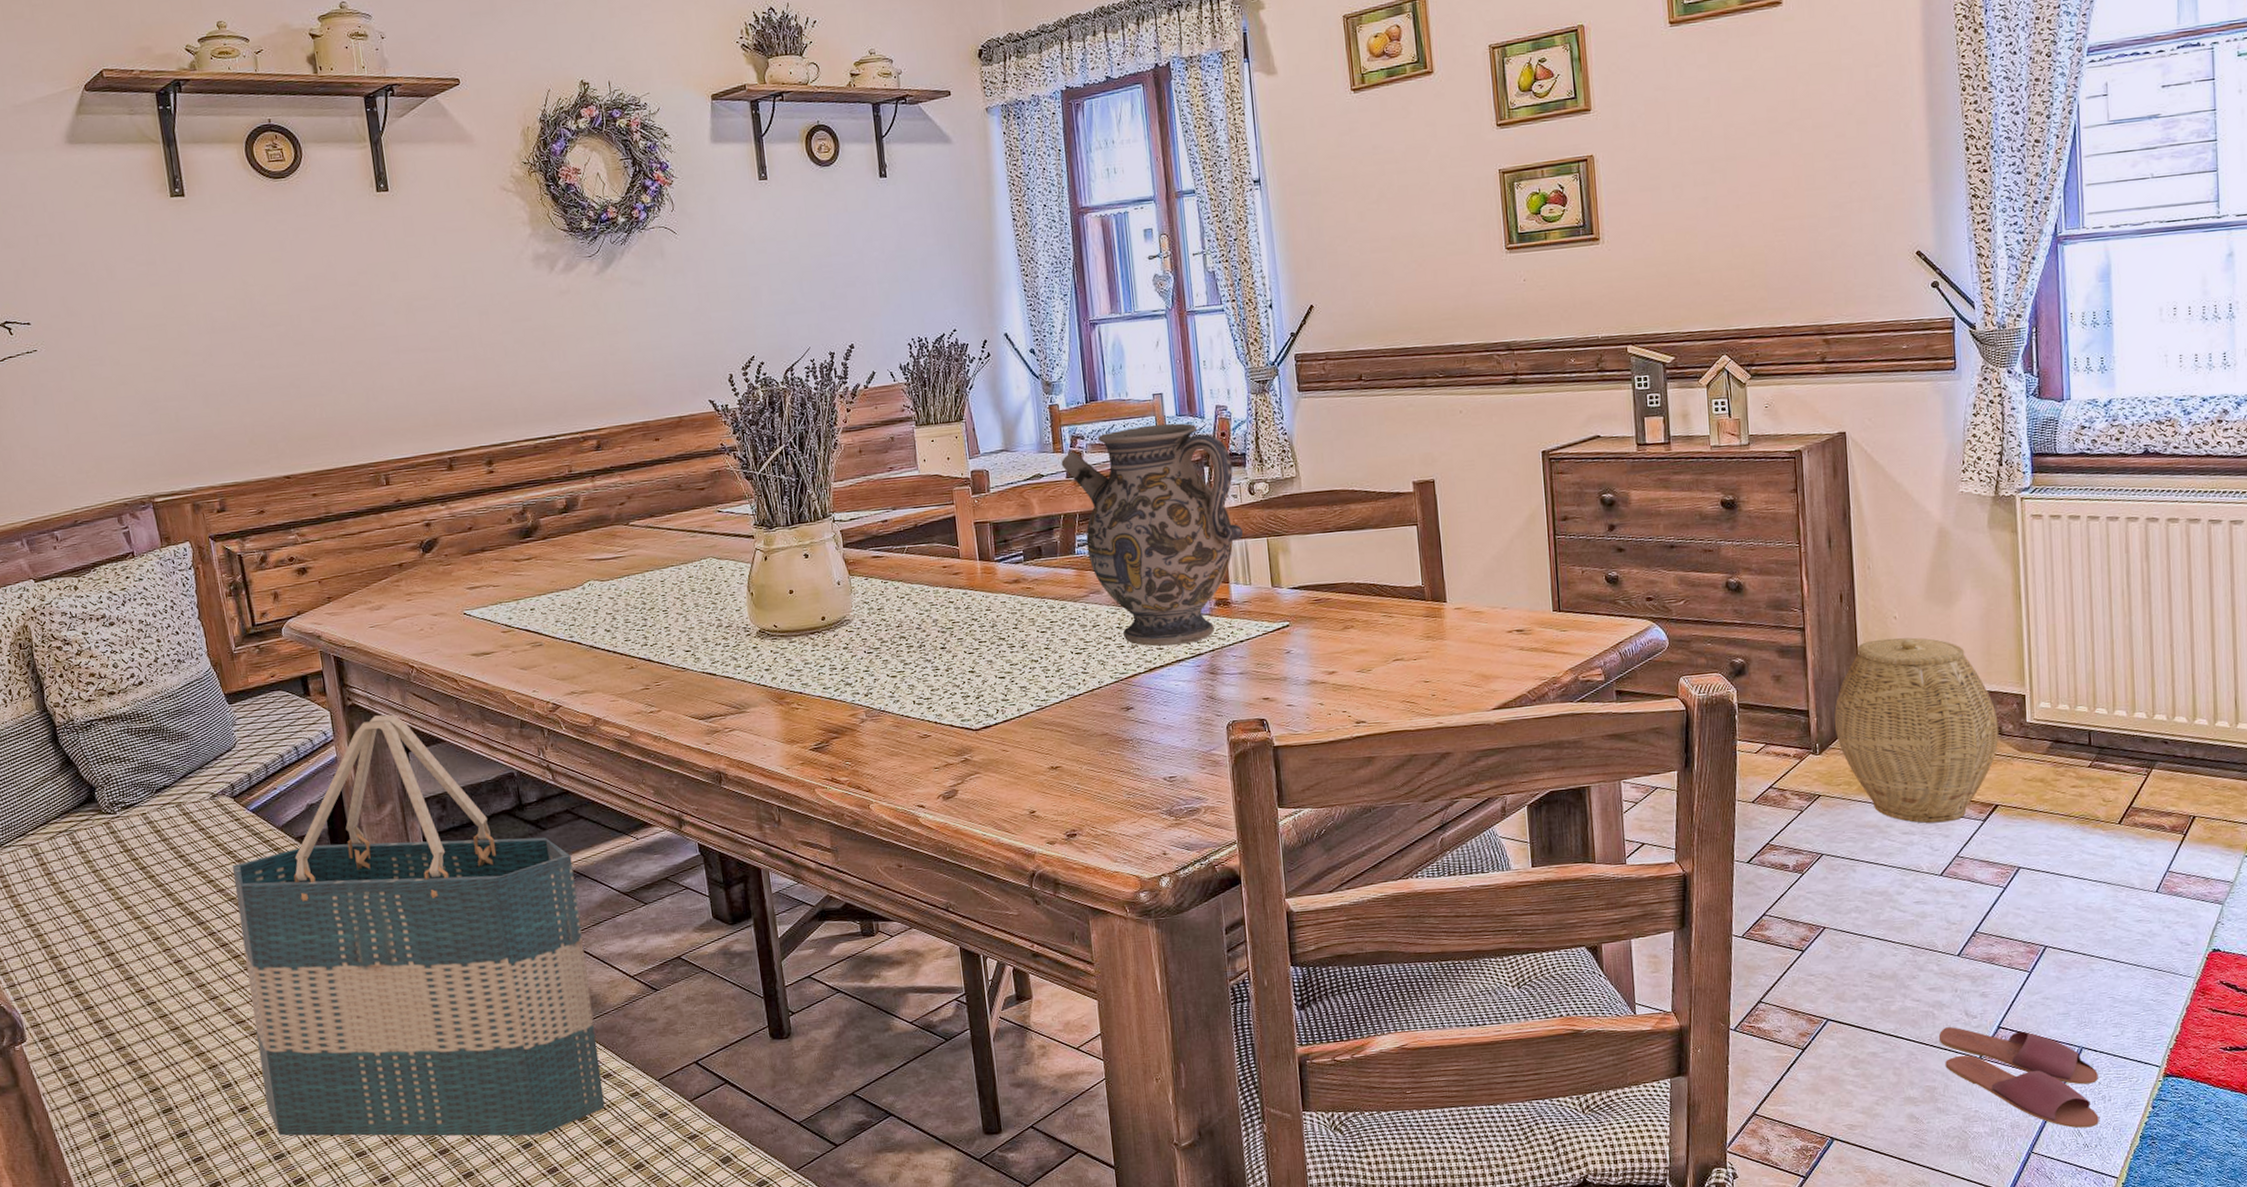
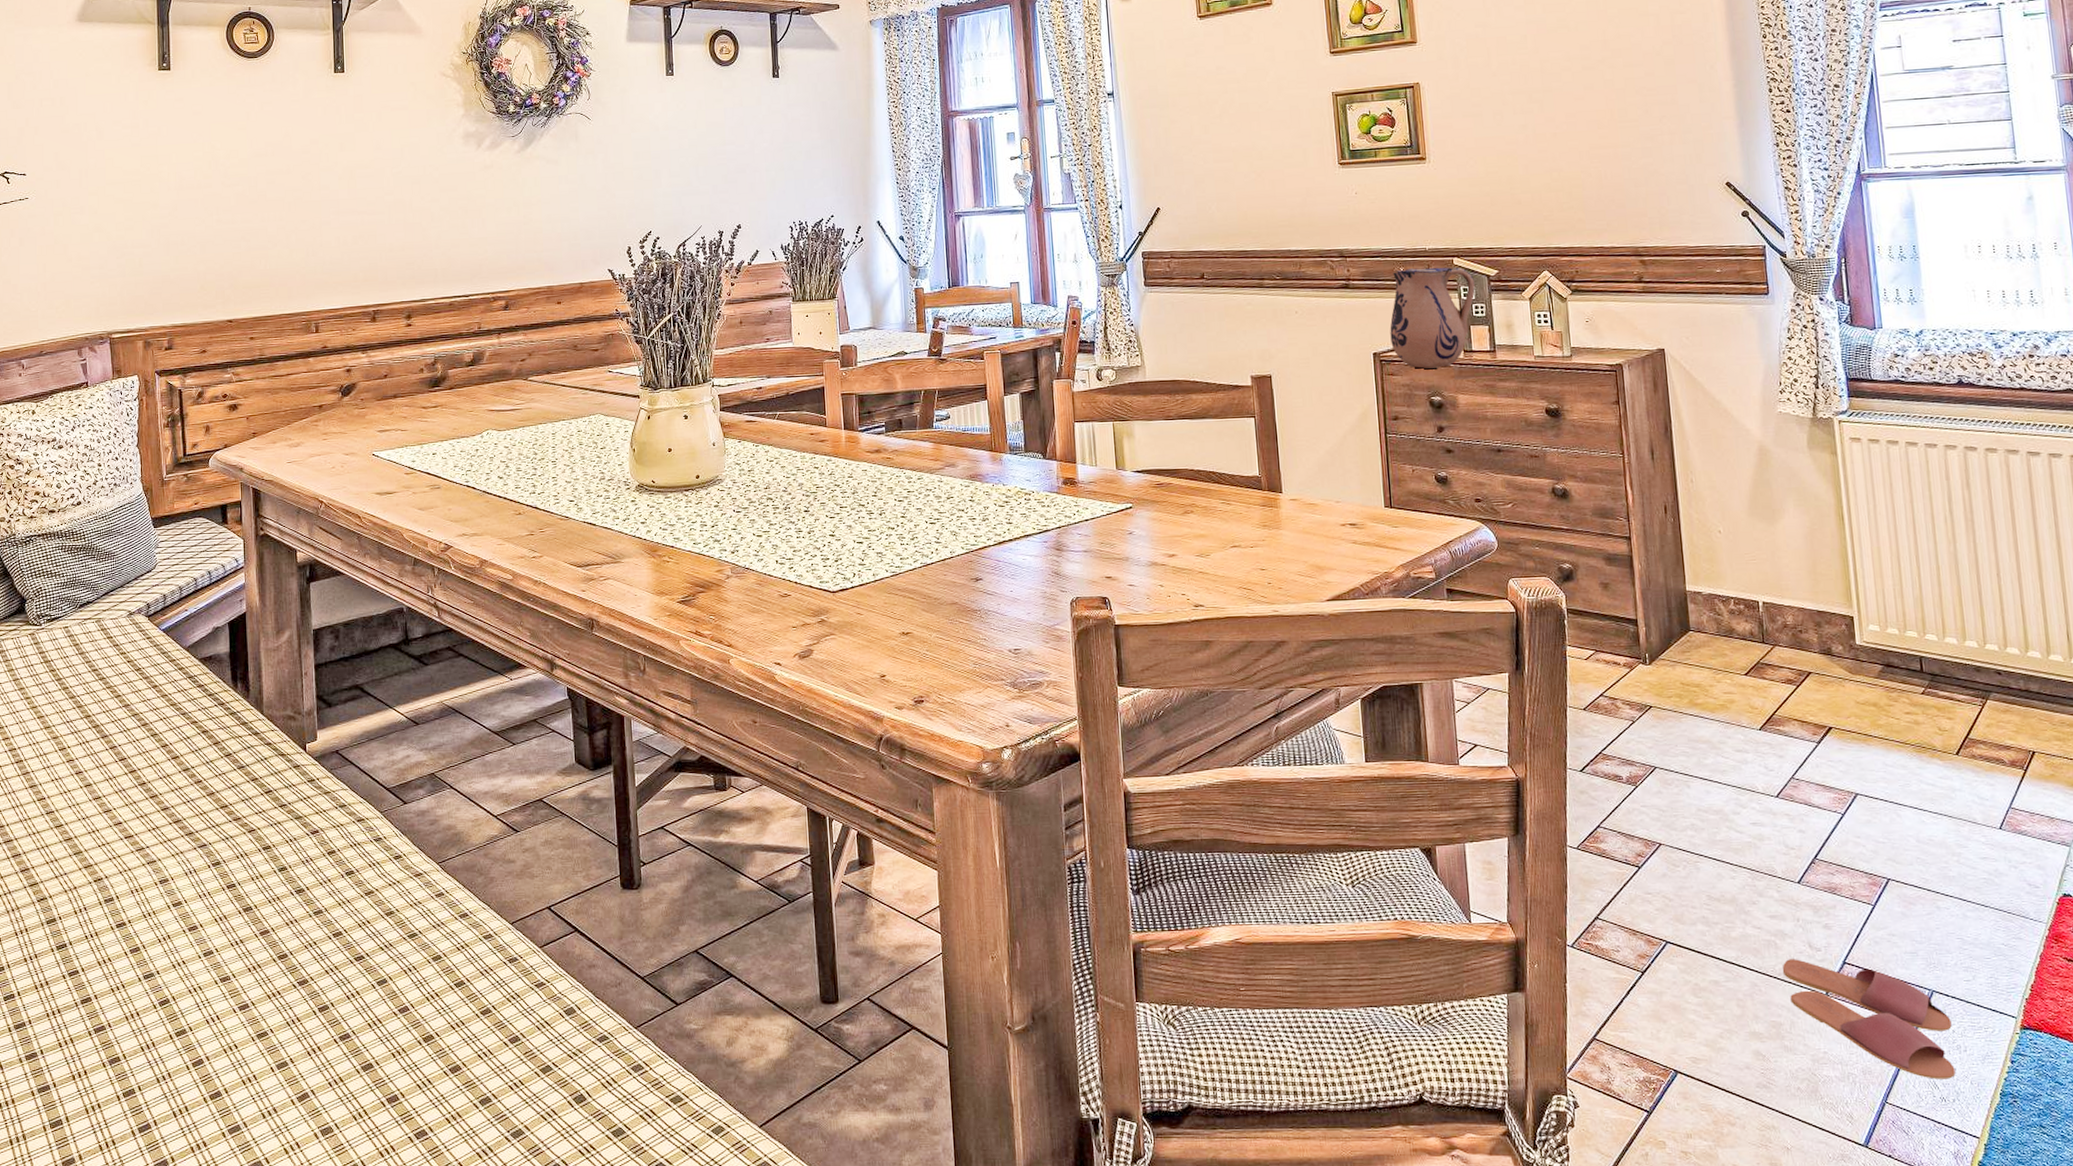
tote bag: present [232,714,605,1137] -> none [139,545,459,974]
ewer: present [1061,423,1244,647] -> none [923,310,1091,521]
ceramic pitcher: none [1559,355,1650,466] -> present [1390,267,1475,369]
woven basket: present [1834,637,1999,824] -> none [1662,552,1829,742]

